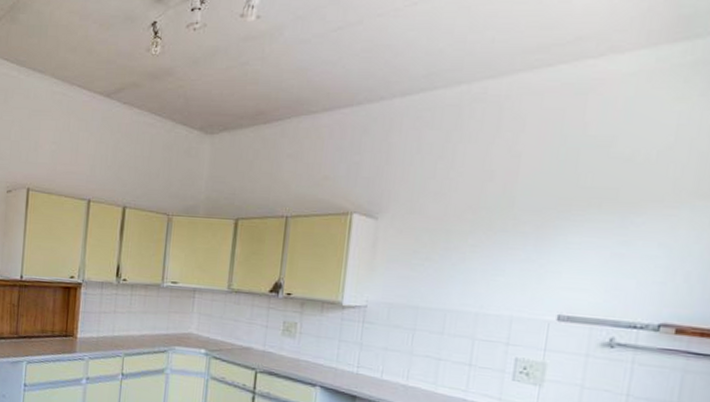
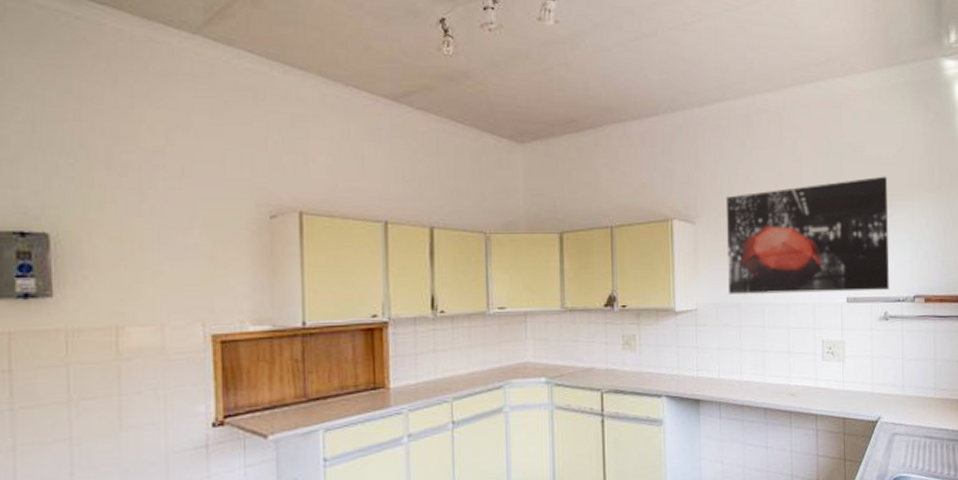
wall art: none [406,177,644,314] -> present [725,176,889,294]

